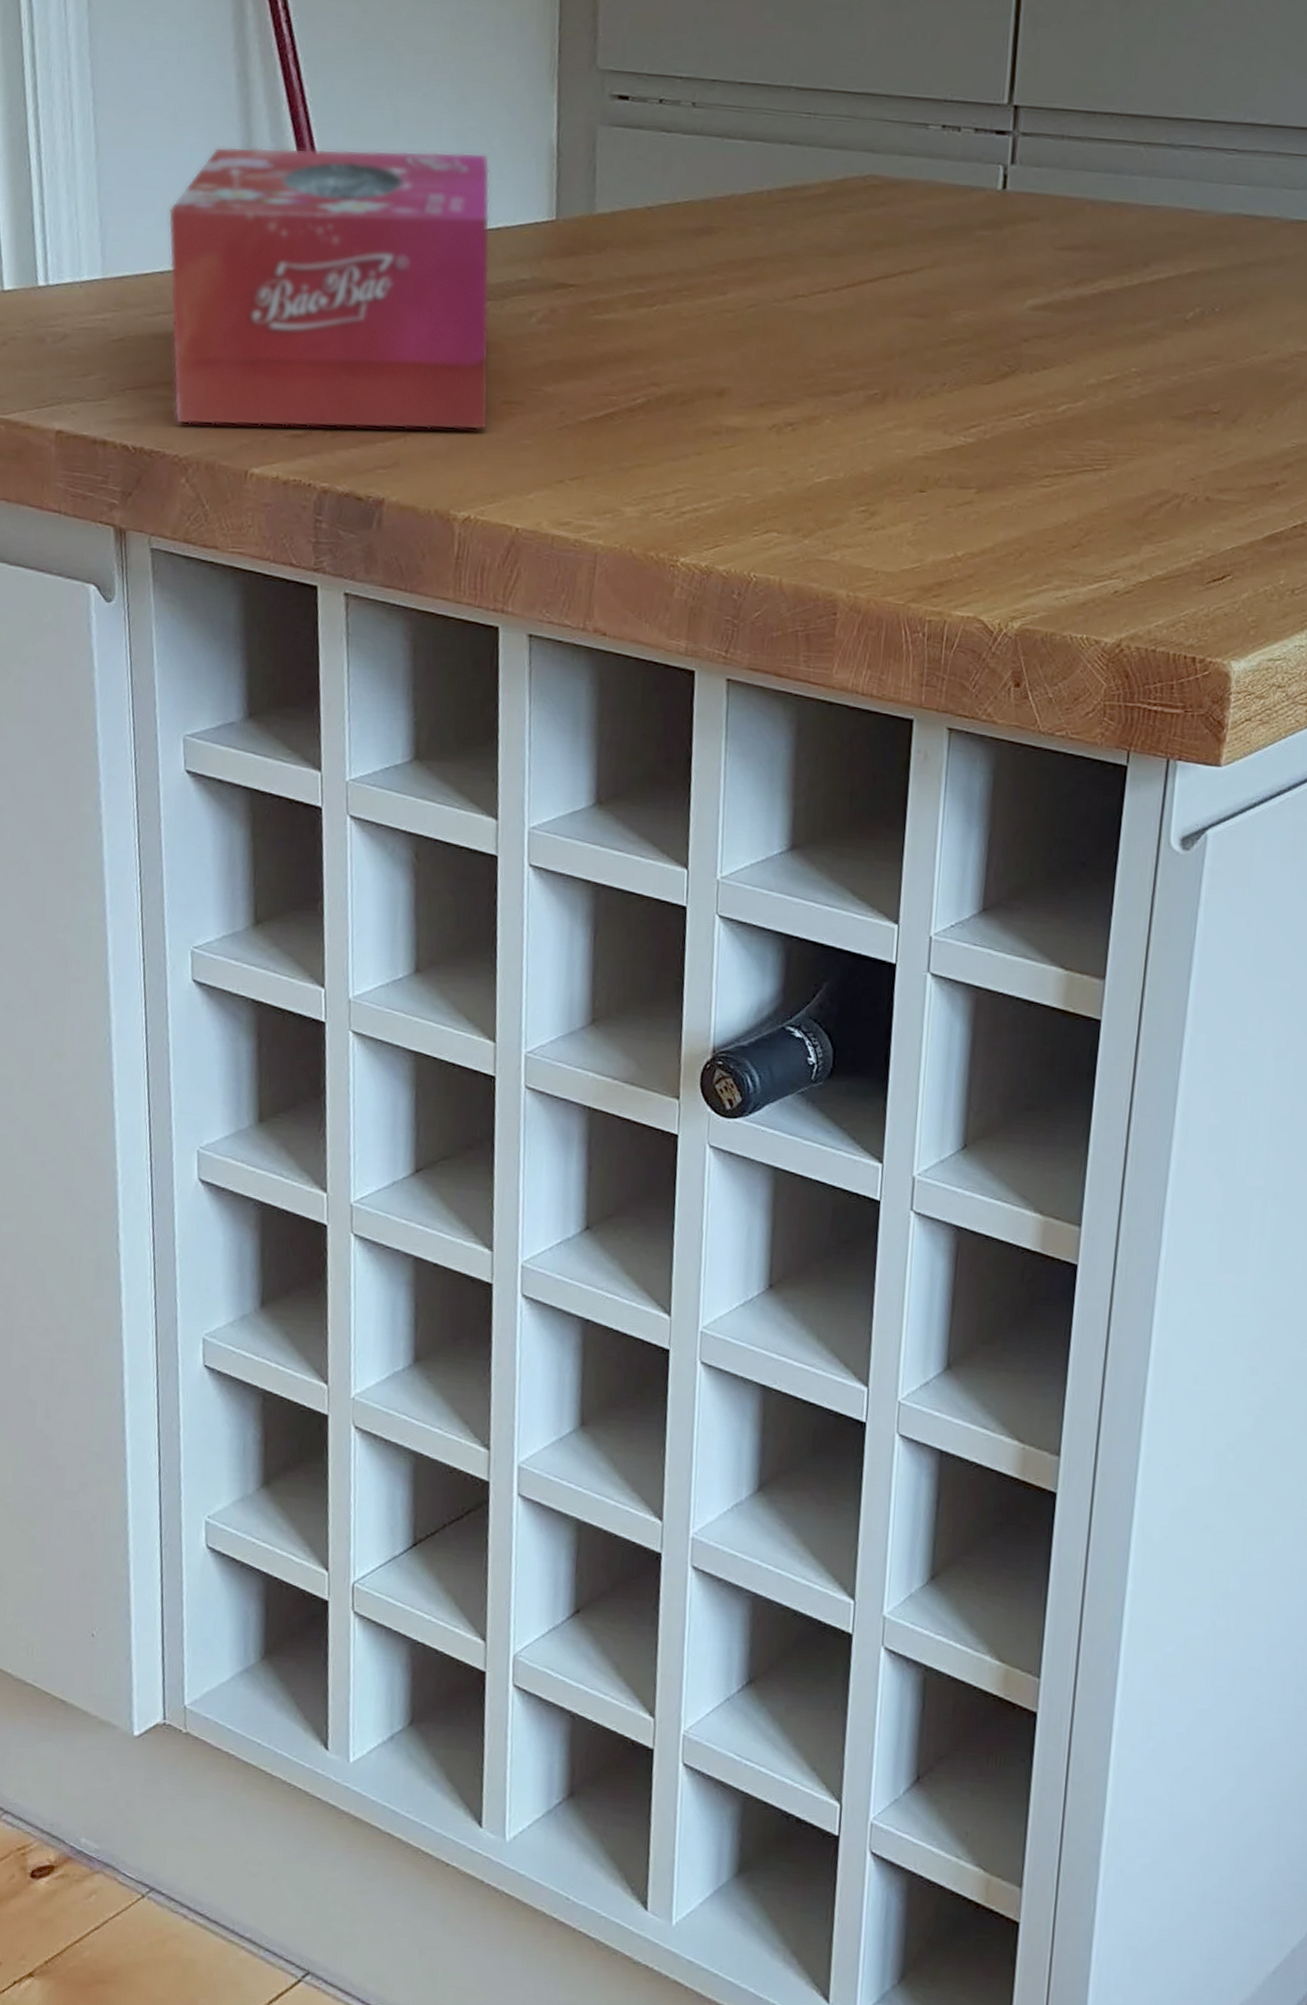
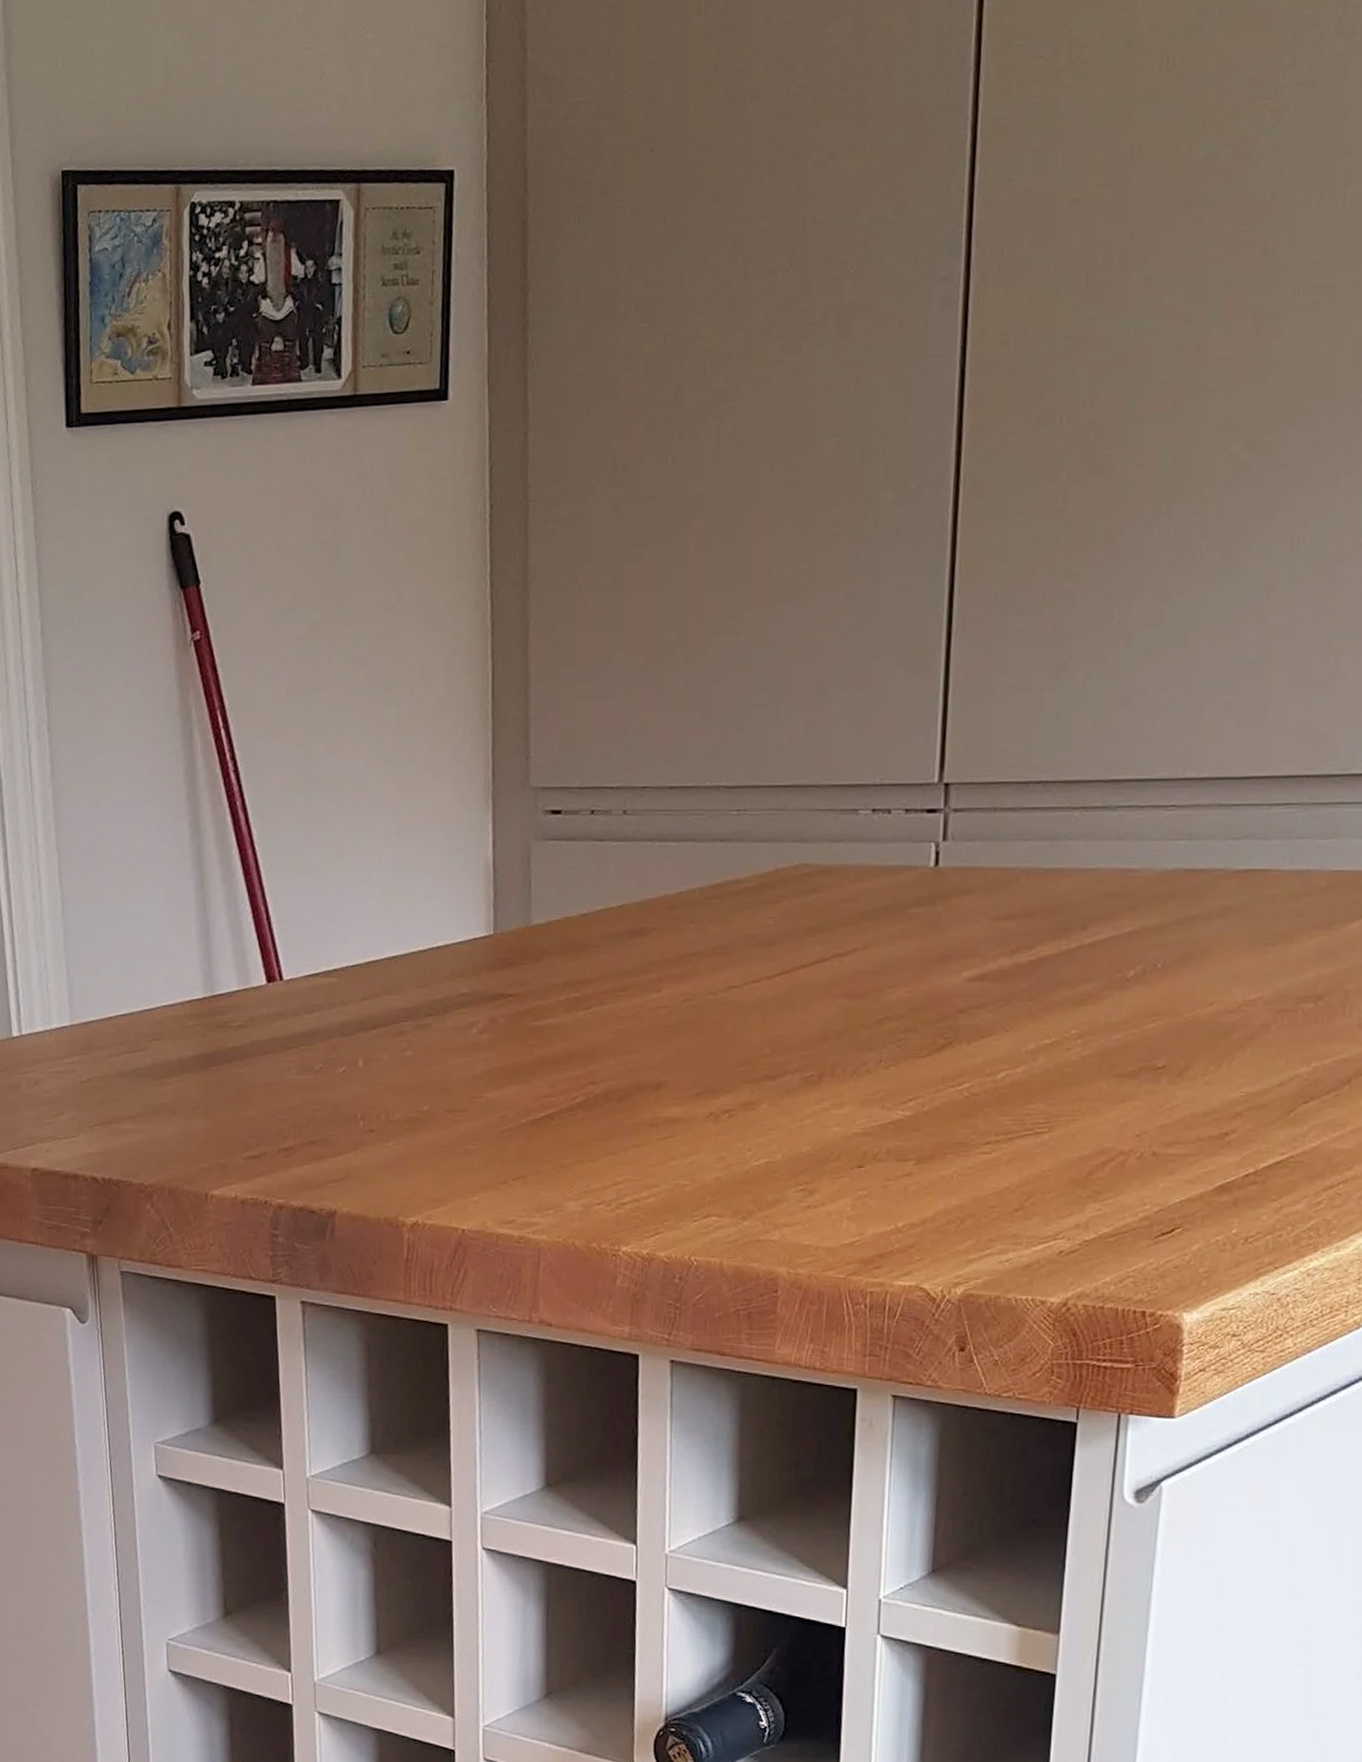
tissue box: present [168,146,490,431] -> none [129,877,434,1155]

